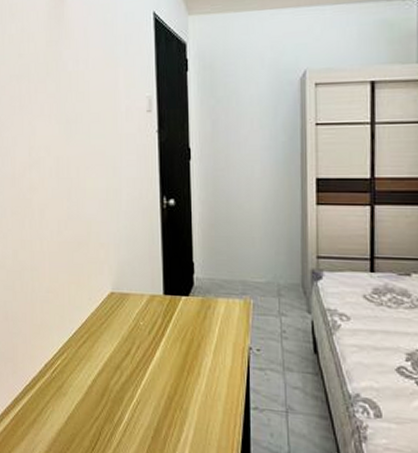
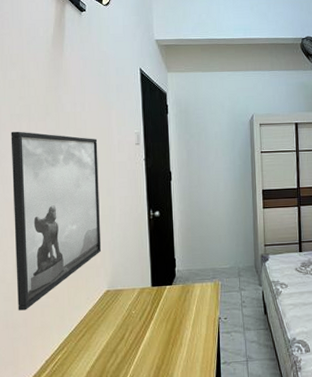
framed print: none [10,95,106,303] -> present [11,131,102,311]

